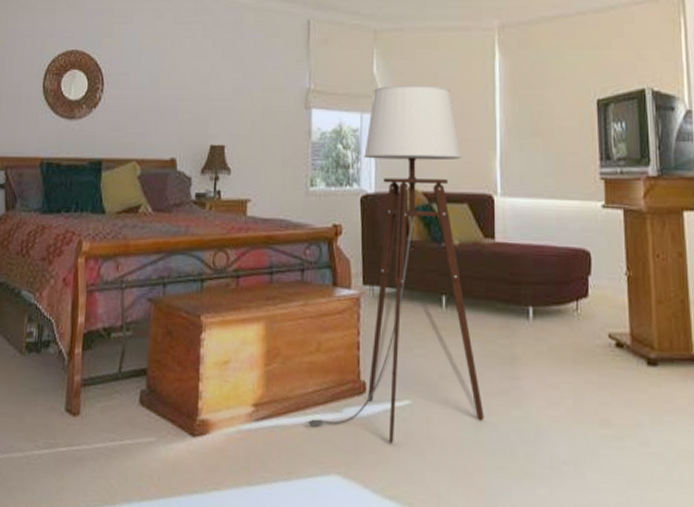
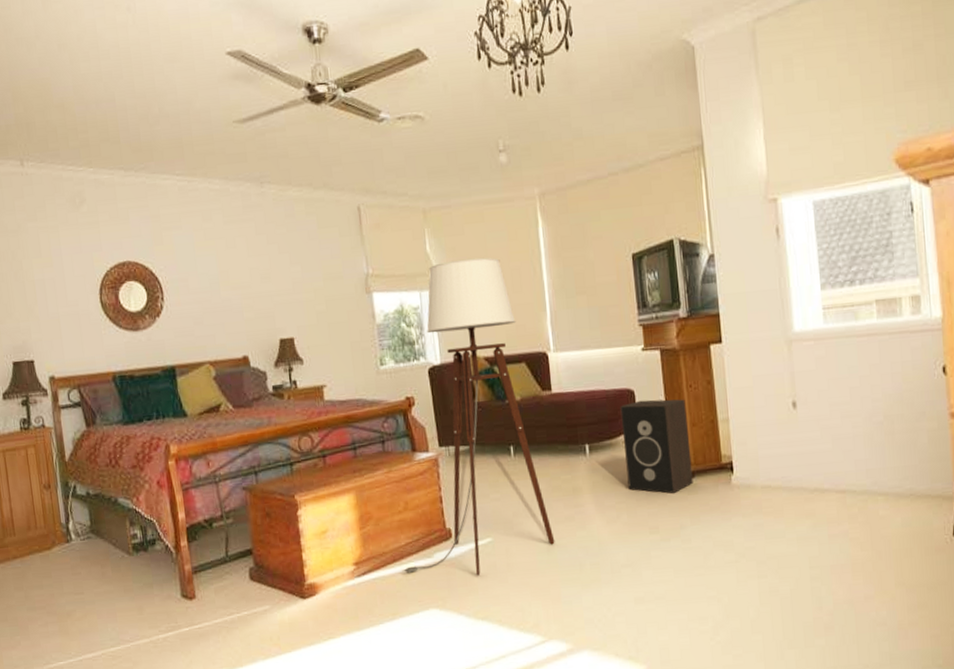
speaker: none [573,264,656,381] -> present [620,399,693,494]

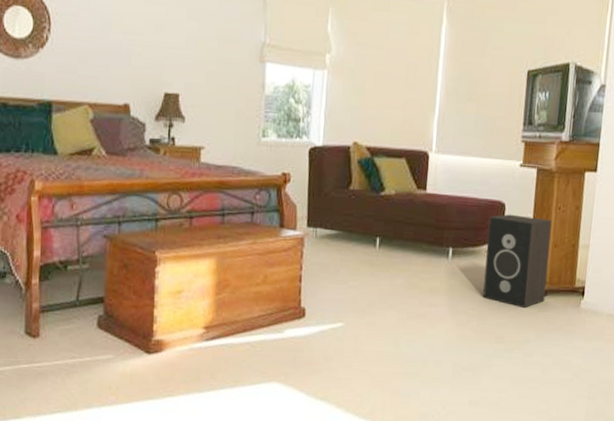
floor lamp: present [402,257,555,576] -> none [251,44,404,357]

